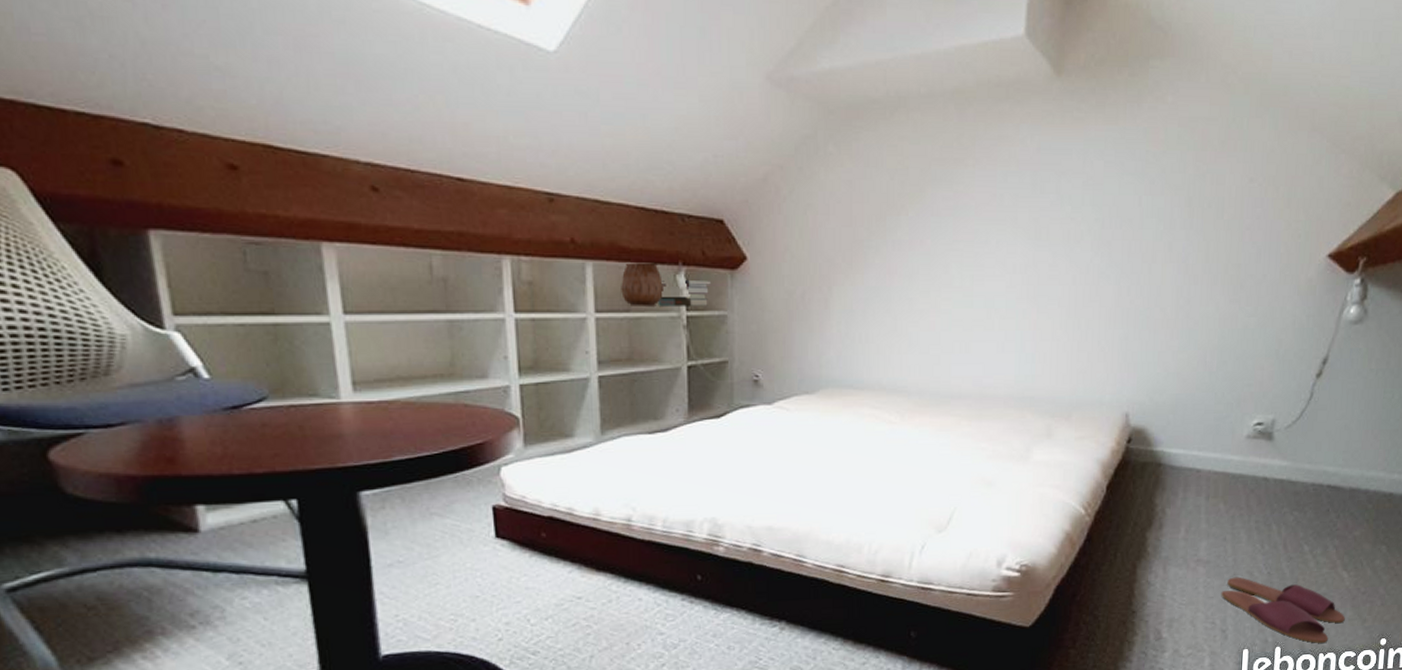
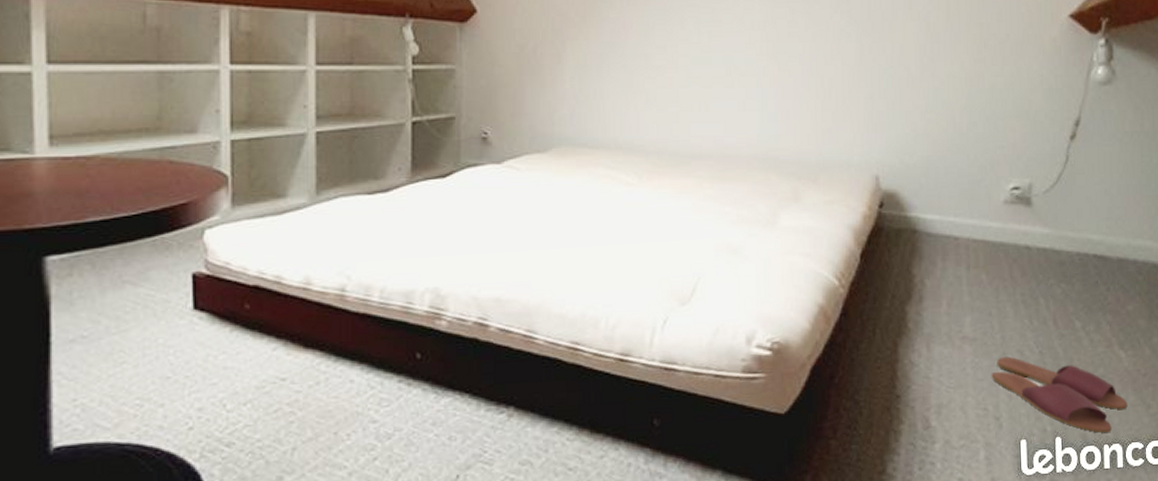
vase: present [621,261,663,306] -> none [344,12,389,59]
books: present [658,281,711,307] -> none [382,33,438,61]

